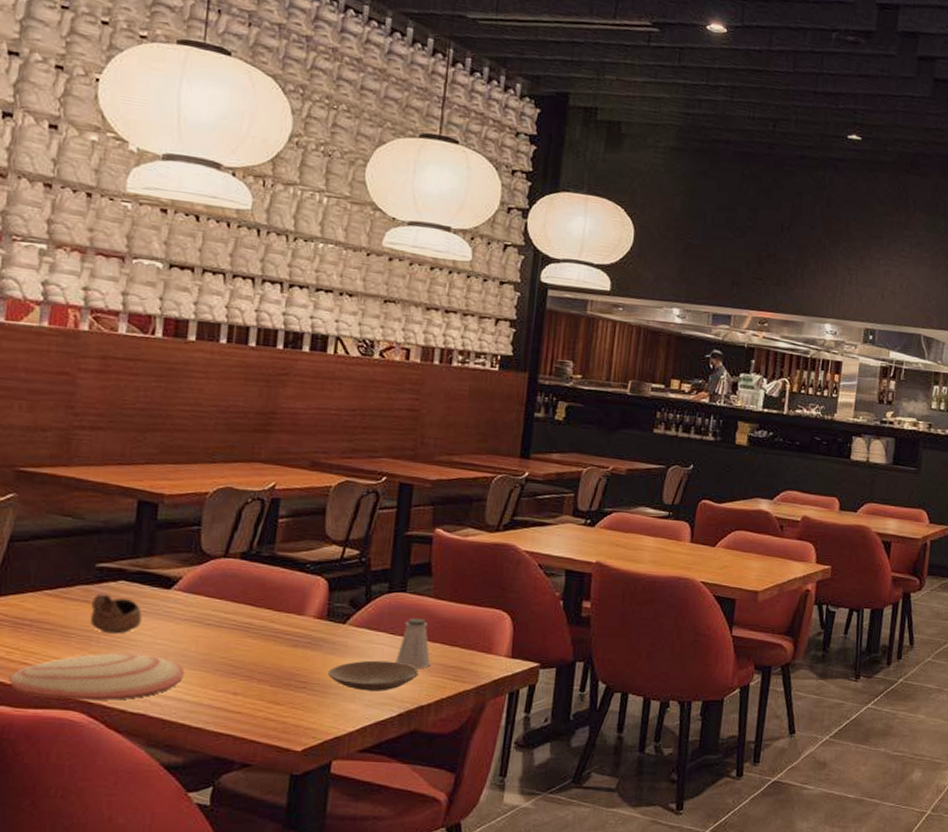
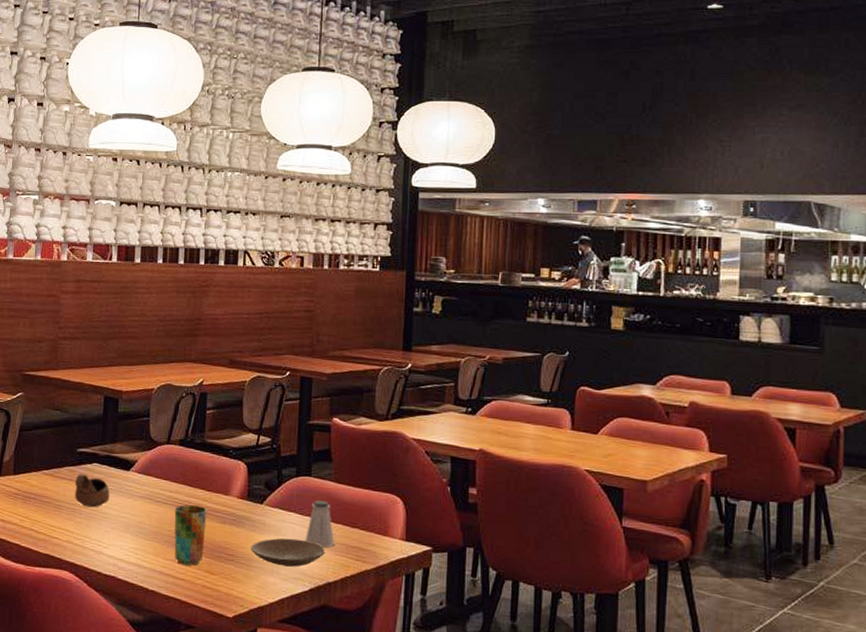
plate: present [9,652,185,701] -> none [22,523,142,563]
cup: none [229,627,274,697] -> present [174,505,207,566]

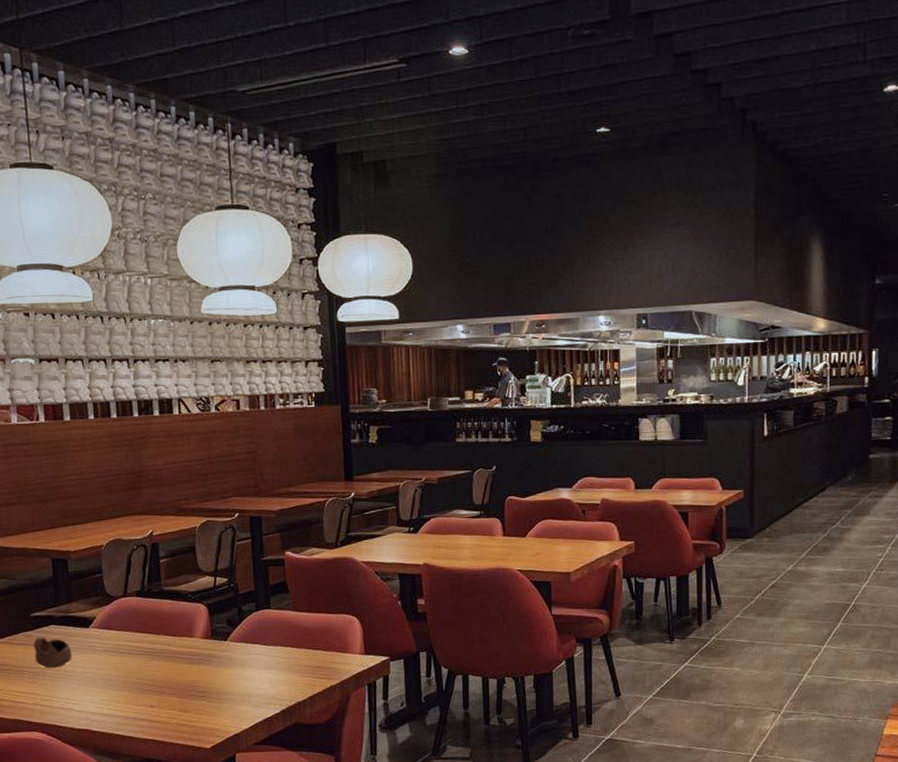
cup: present [174,505,207,566] -> none [140,651,175,708]
plate: present [251,538,325,567] -> none [220,667,292,694]
saltshaker: present [305,500,334,548] -> none [271,629,299,672]

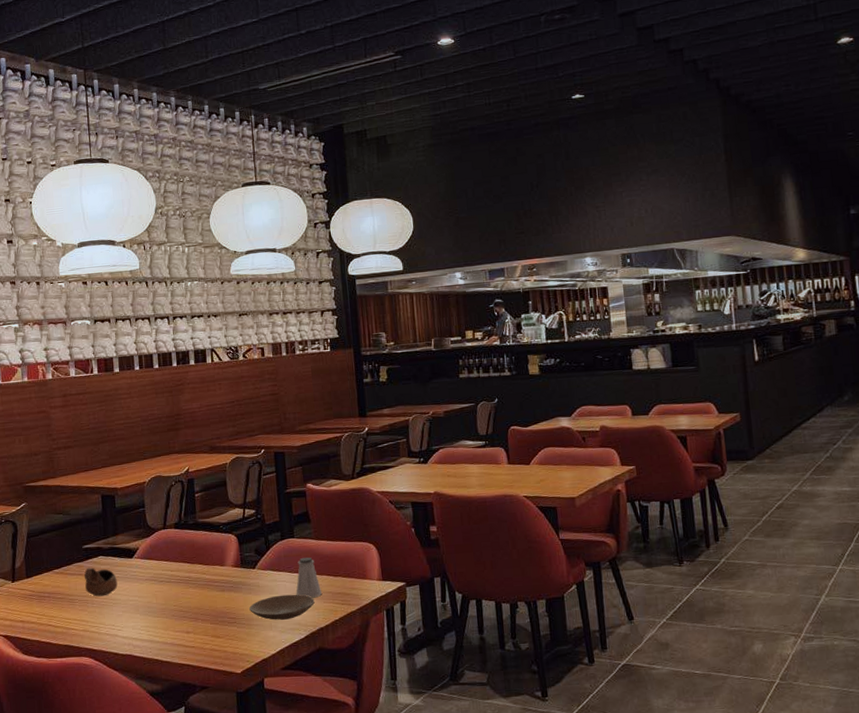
plate: none [220,667,292,694] -> present [249,594,315,620]
saltshaker: none [271,629,299,672] -> present [296,557,322,599]

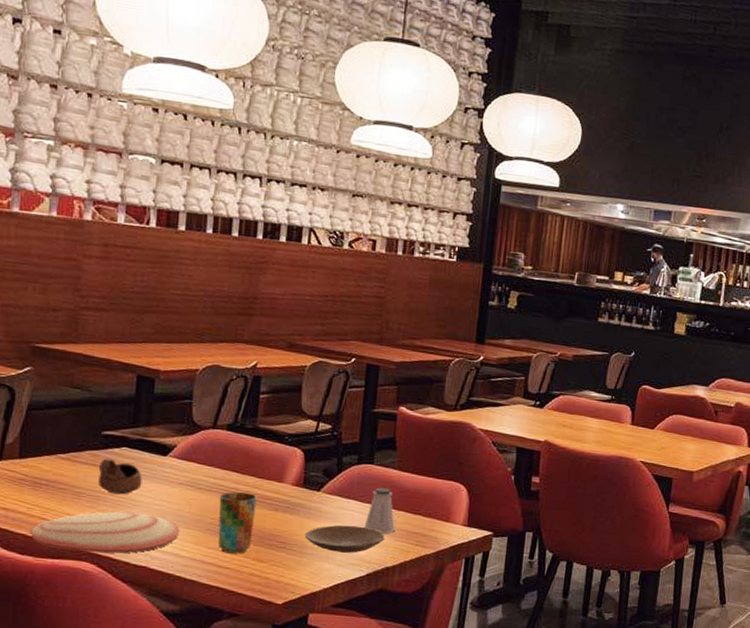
plate: none [41,609,152,649] -> present [30,511,180,554]
cup: none [177,579,208,634] -> present [218,492,257,554]

